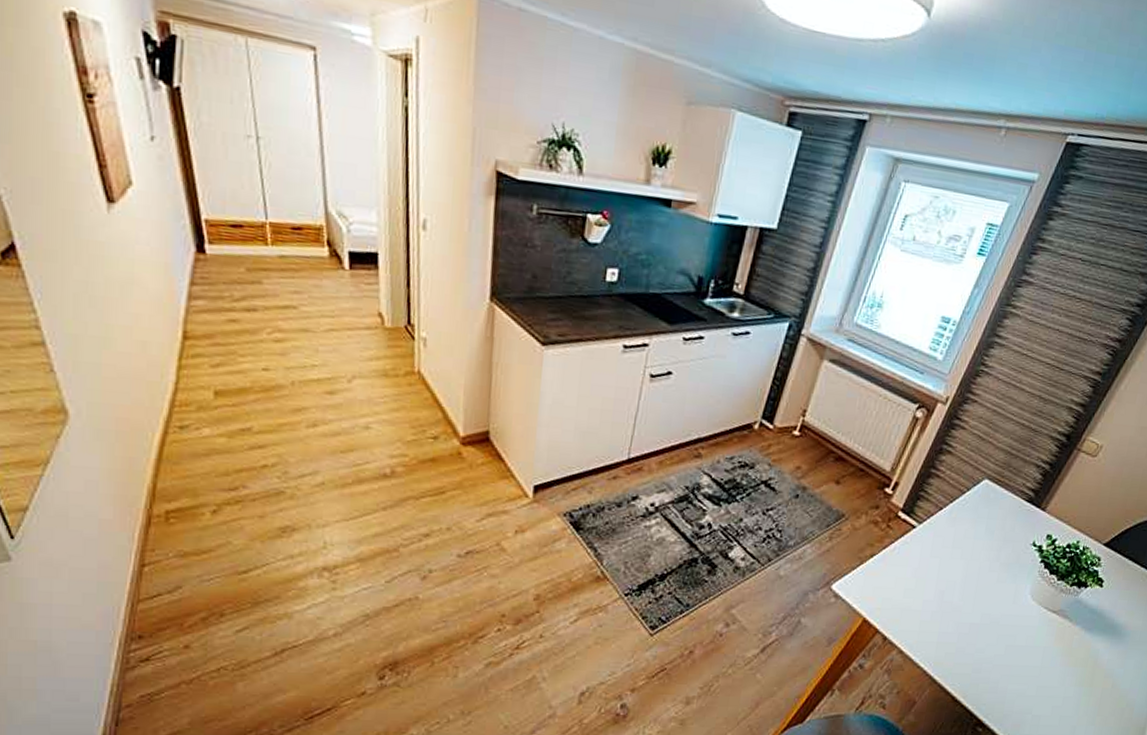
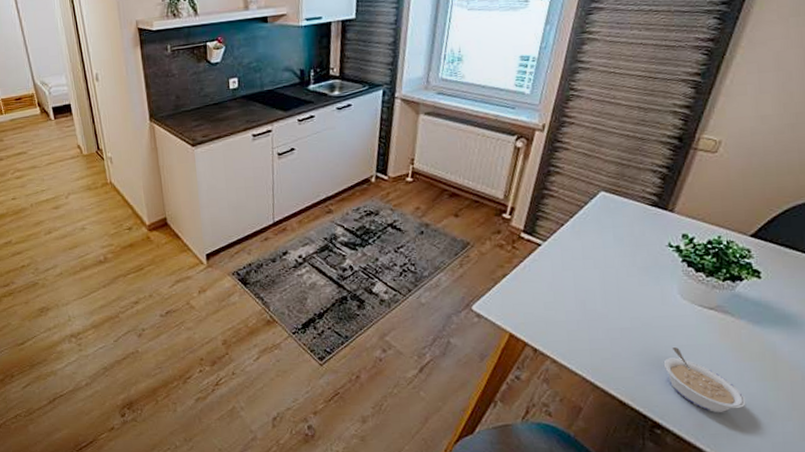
legume: none [1000,647,1062,714] -> present [663,347,746,412]

